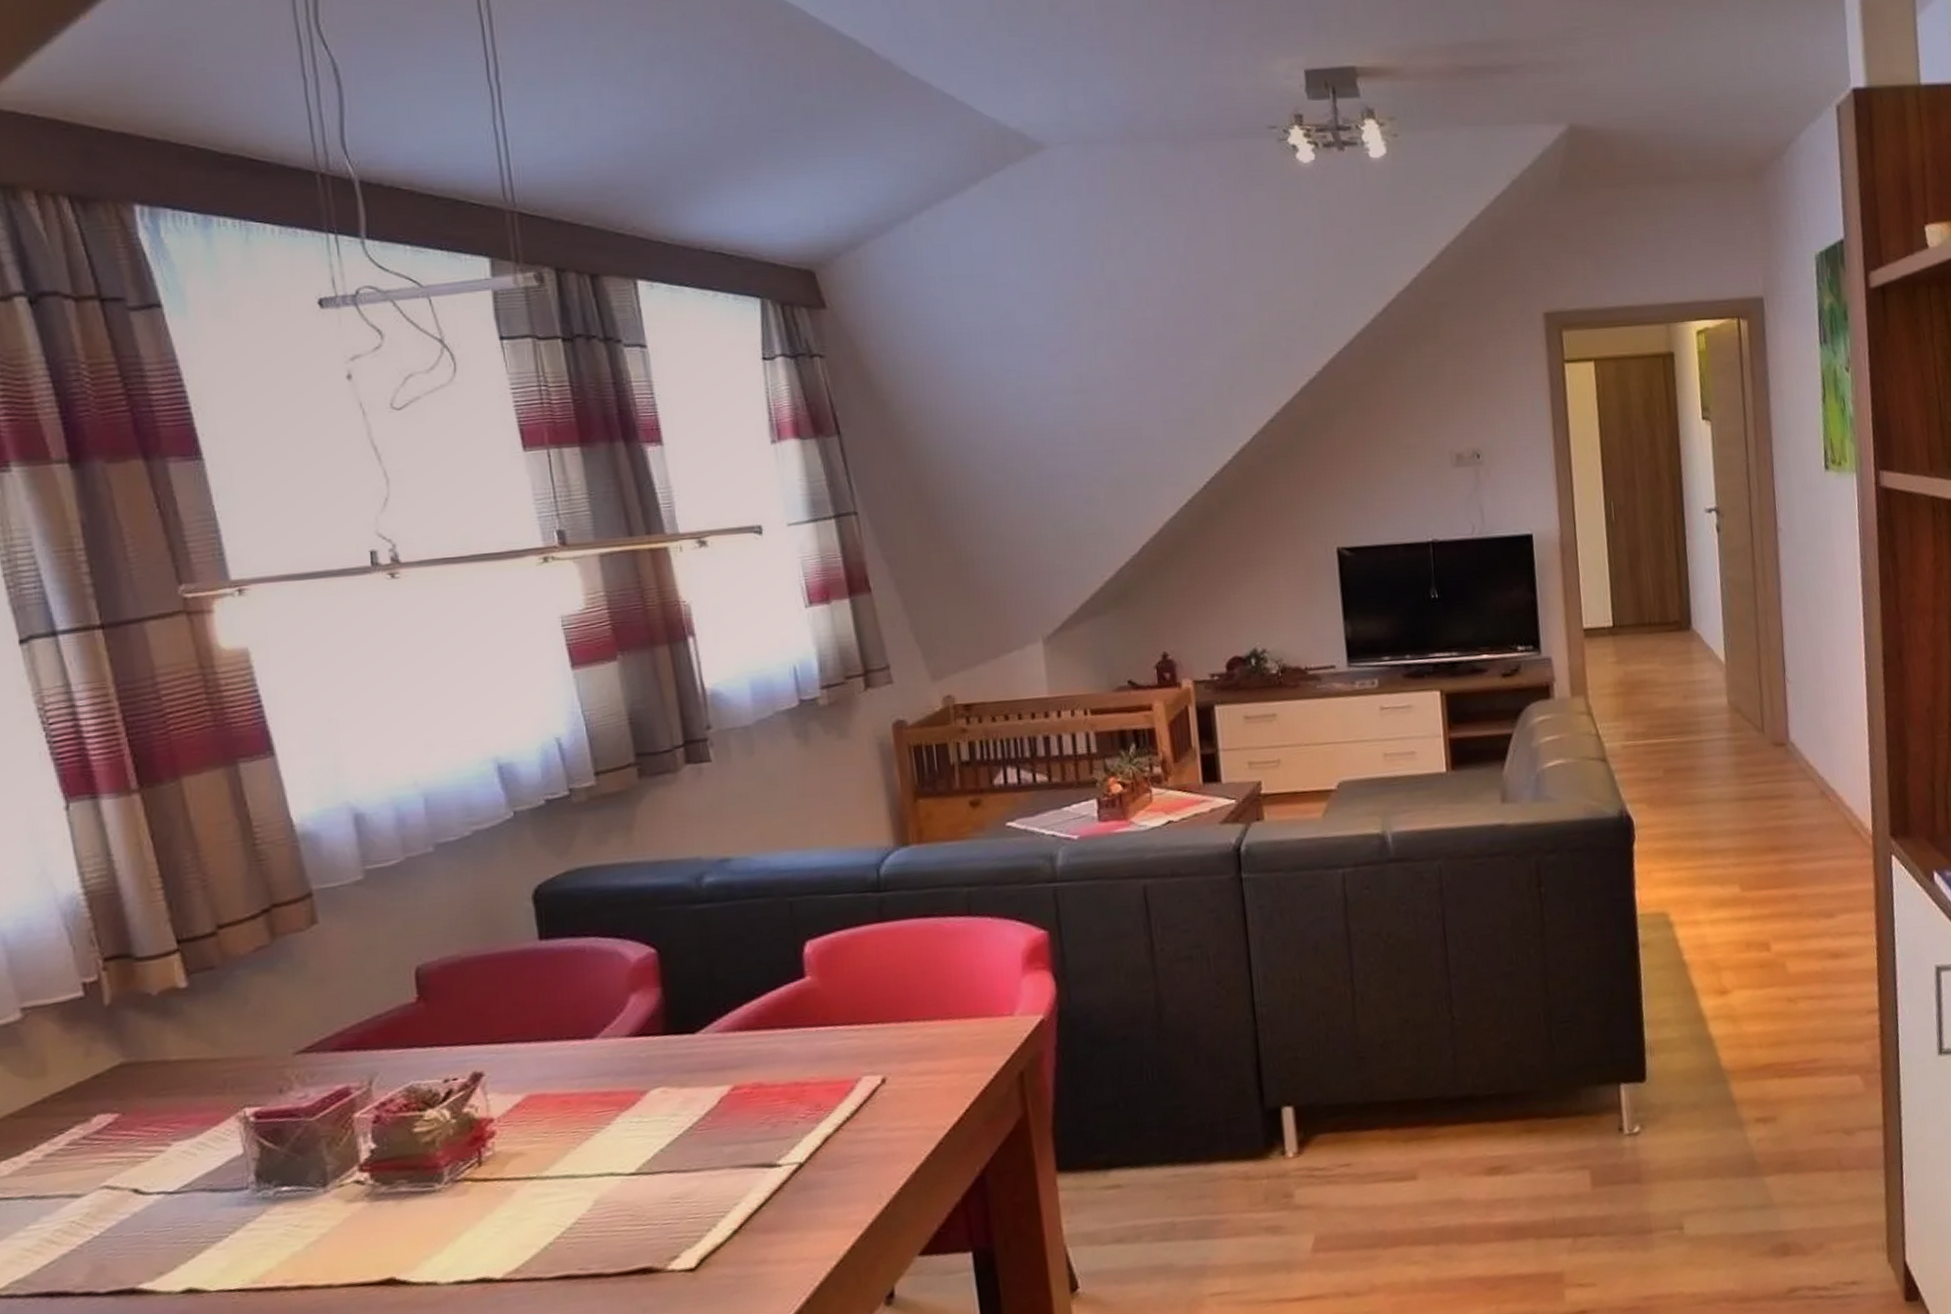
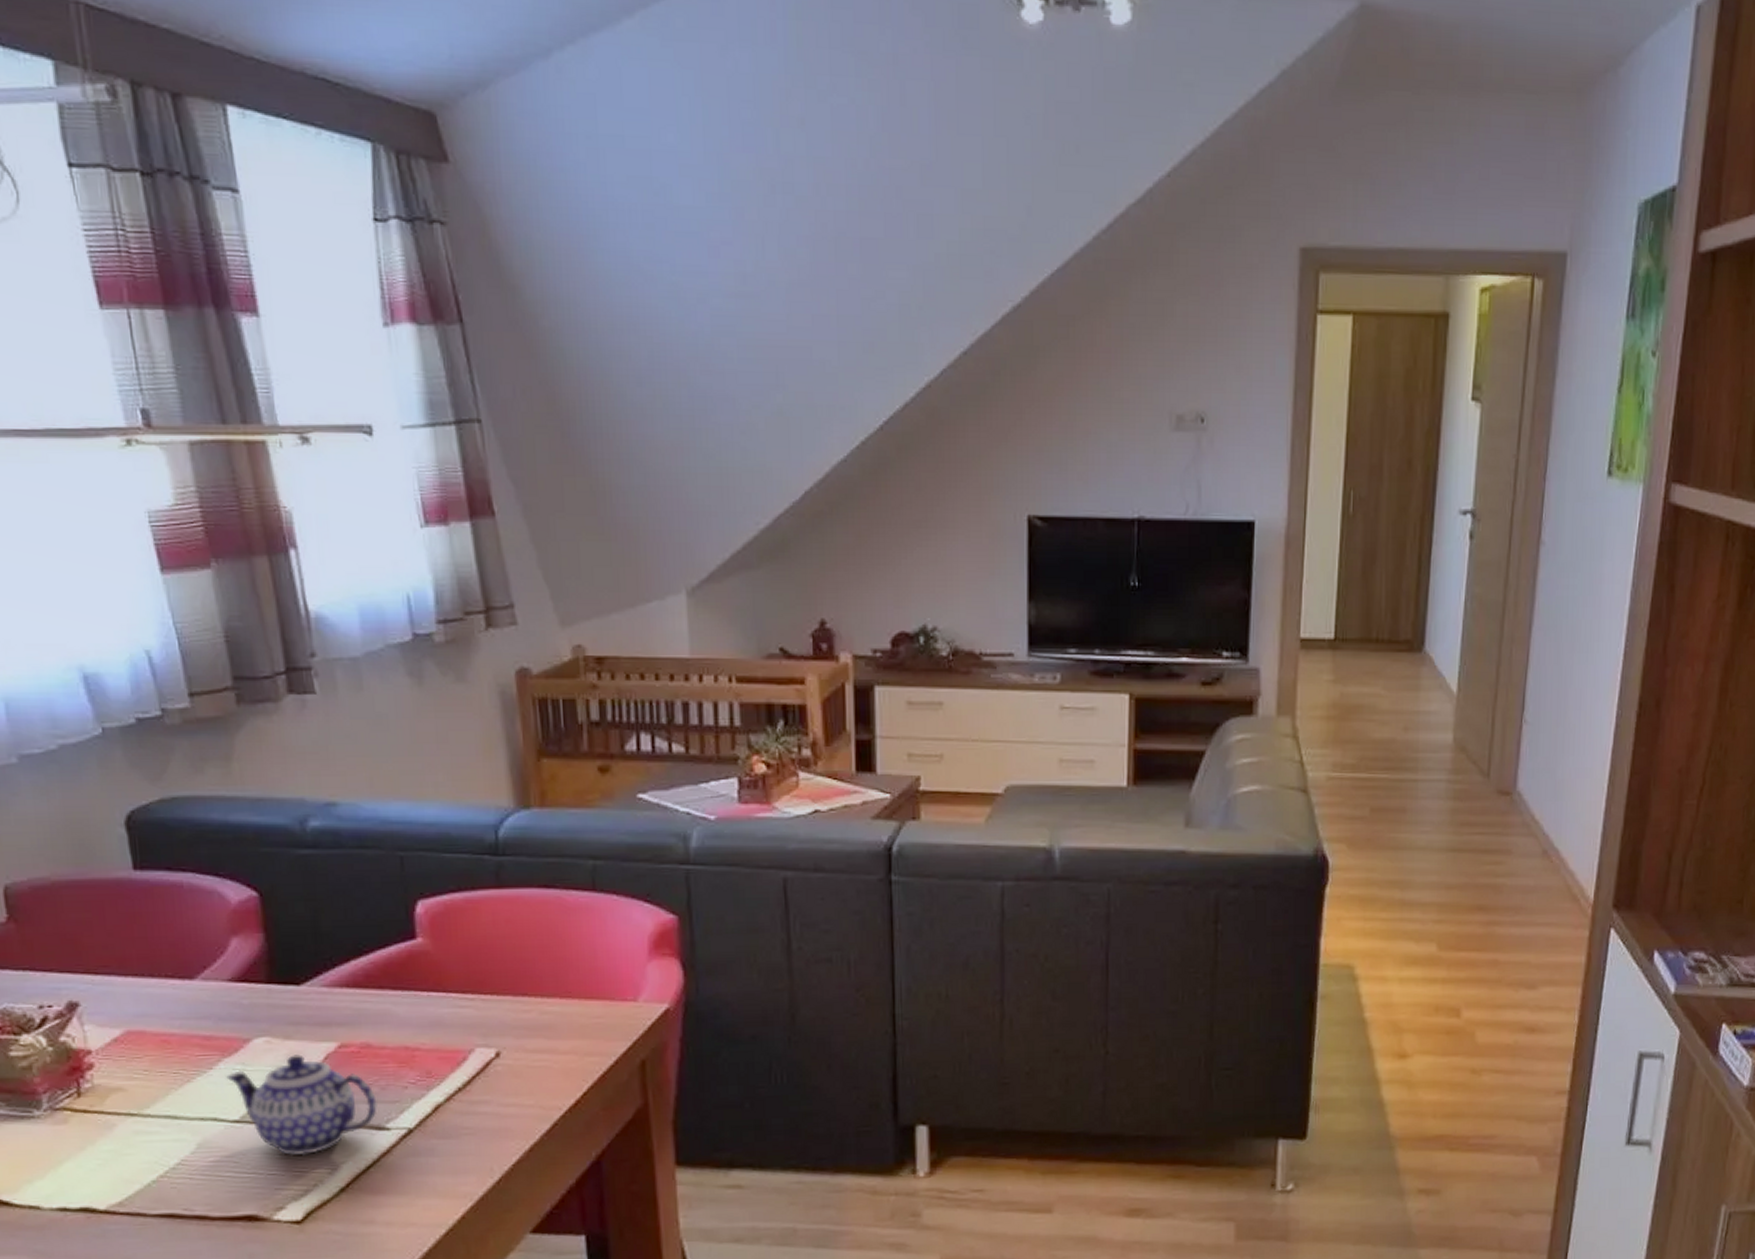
teapot: none [623,1101,769,1202] -> present [226,1054,377,1156]

